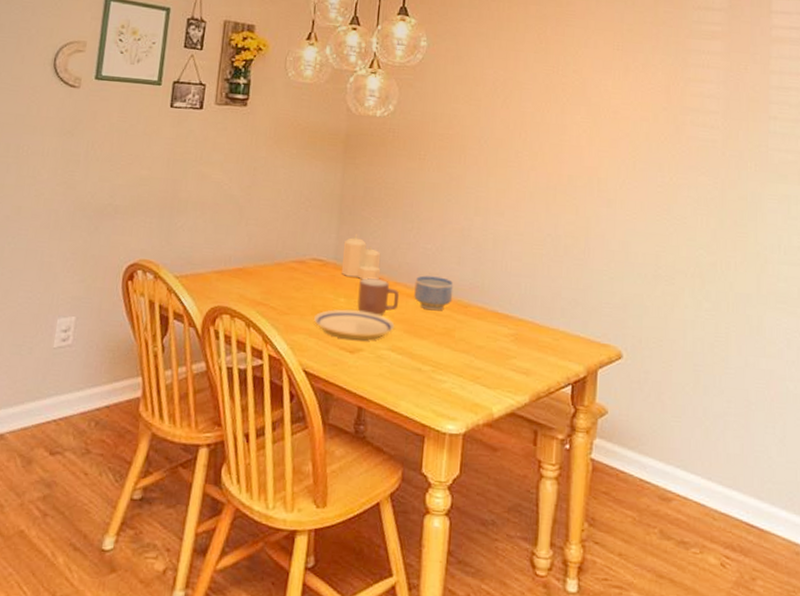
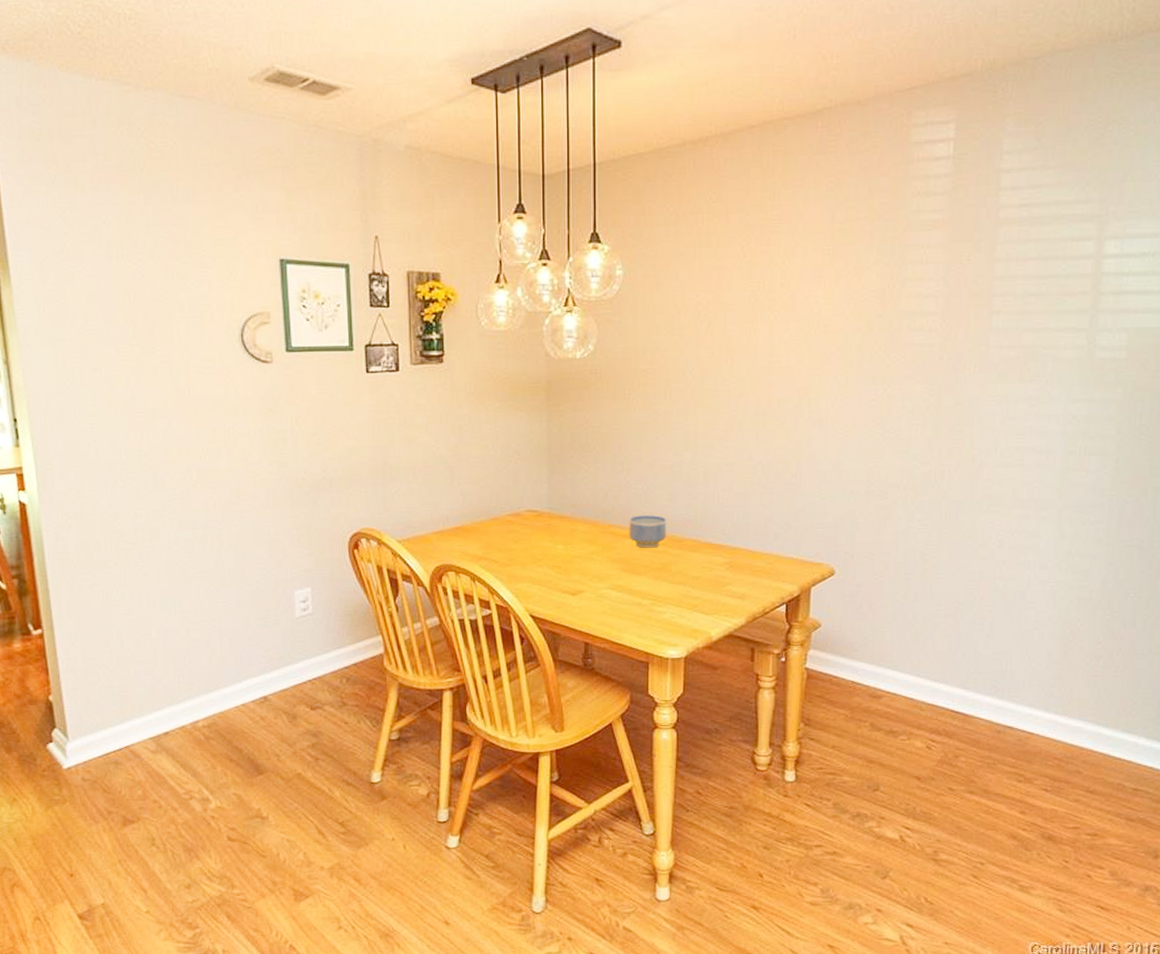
plate: present [314,309,395,340] -> none [535,555,613,583]
candle: present [341,234,381,280] -> none [556,482,595,526]
mug: present [357,278,400,317] -> none [575,523,615,559]

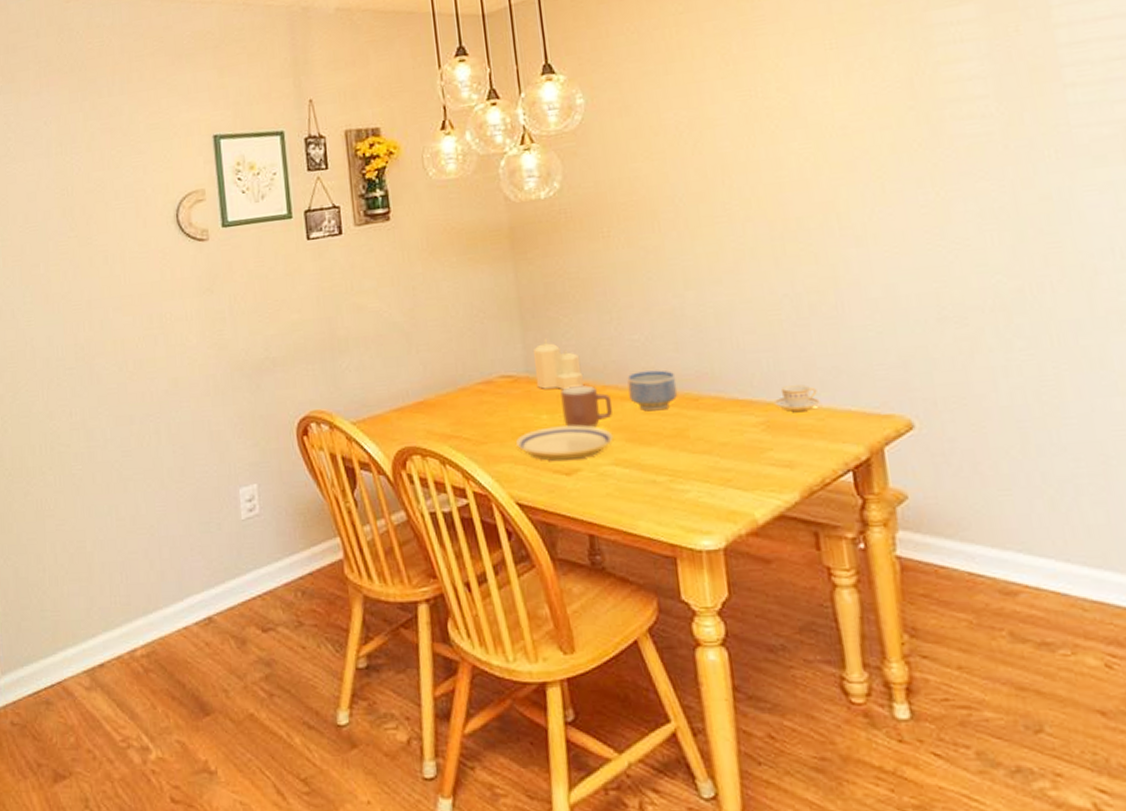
plate: none [535,555,613,583] -> present [516,425,614,460]
candle: none [556,482,595,526] -> present [532,339,585,390]
mug: none [575,523,615,559] -> present [560,385,613,429]
teacup: none [738,535,772,557] -> present [773,385,820,413]

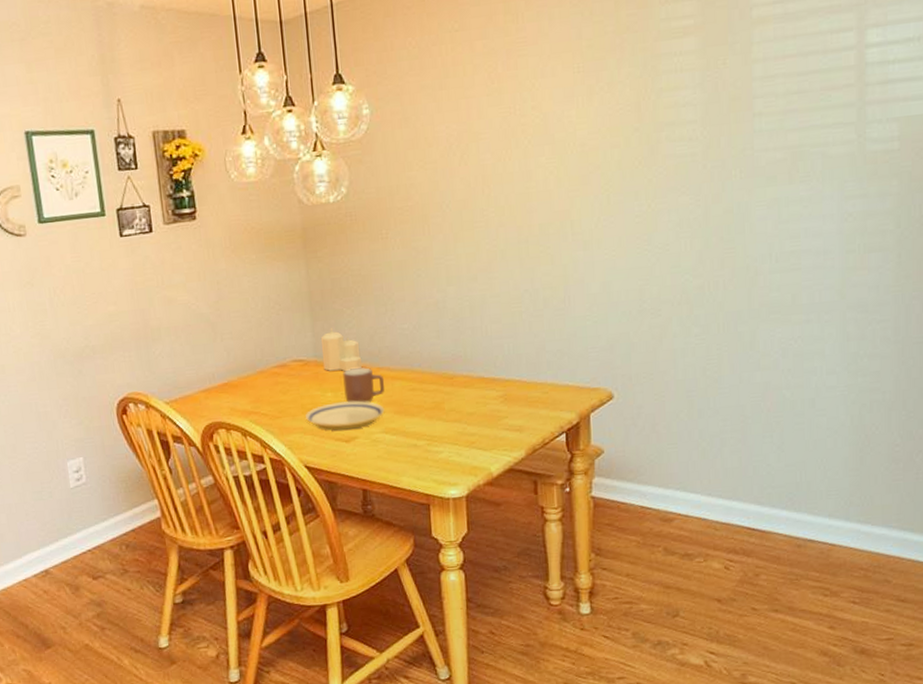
bowl: present [627,370,678,411] -> none [397,354,437,388]
teacup: present [773,385,820,413] -> none [511,365,546,387]

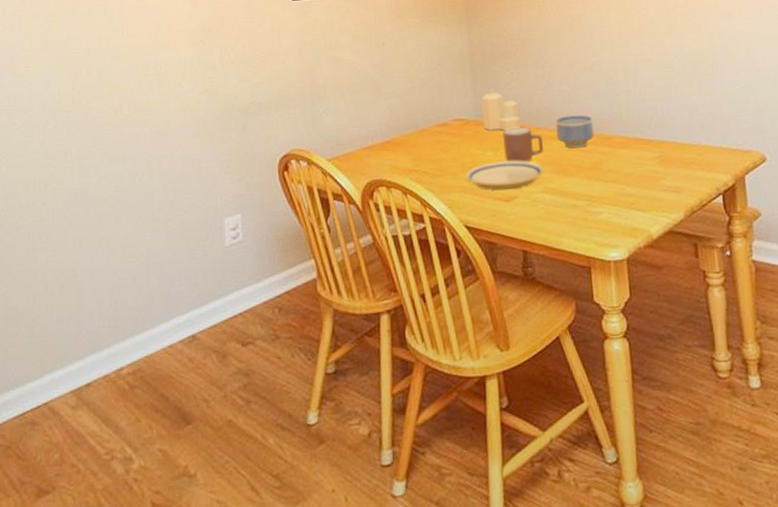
bowl: none [397,354,437,388] -> present [555,115,595,149]

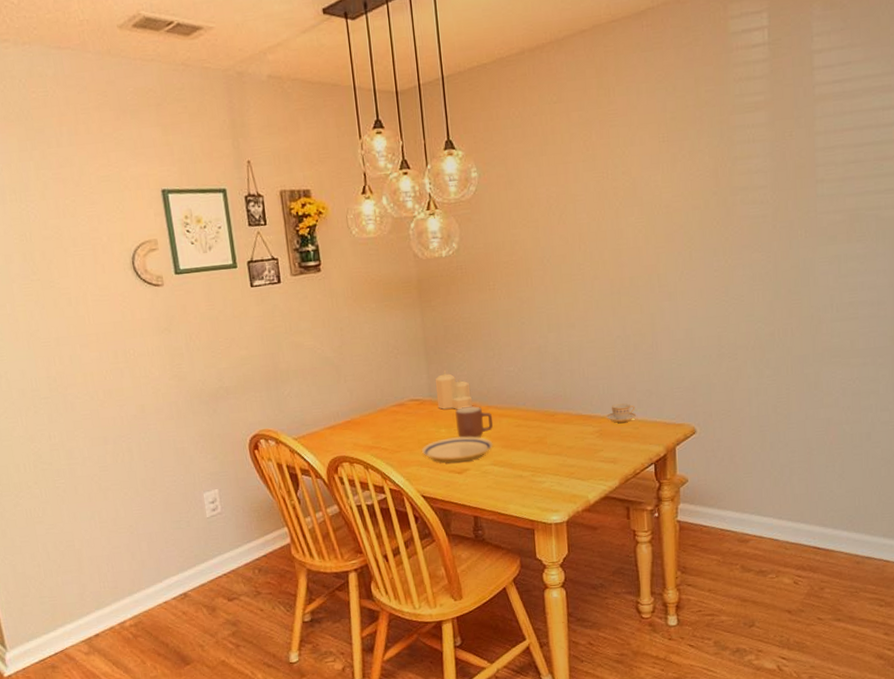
bowl: present [555,115,595,149] -> none [504,394,540,425]
teacup: none [666,127,700,149] -> present [606,403,637,423]

